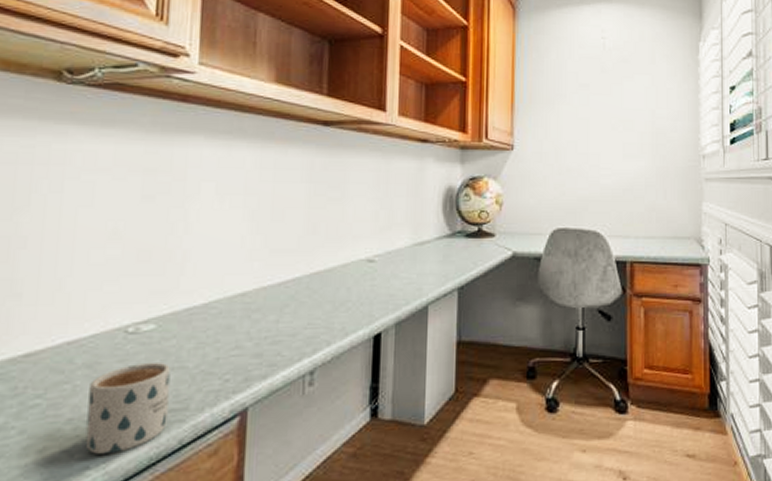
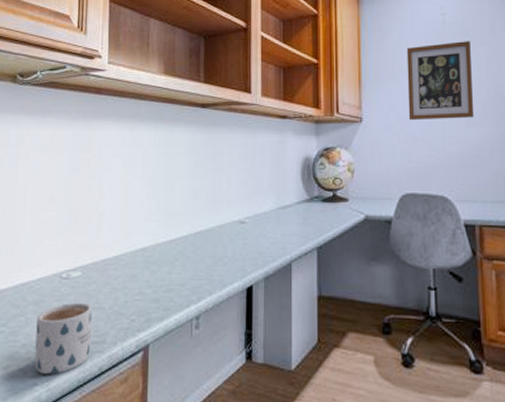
wall art: none [563,68,631,151] -> present [406,41,475,121]

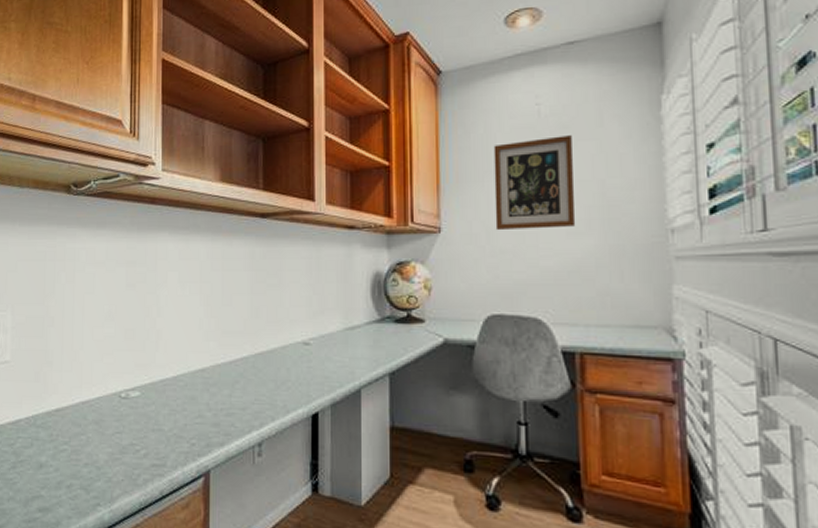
mug: present [35,302,92,374] -> none [97,423,152,495]

